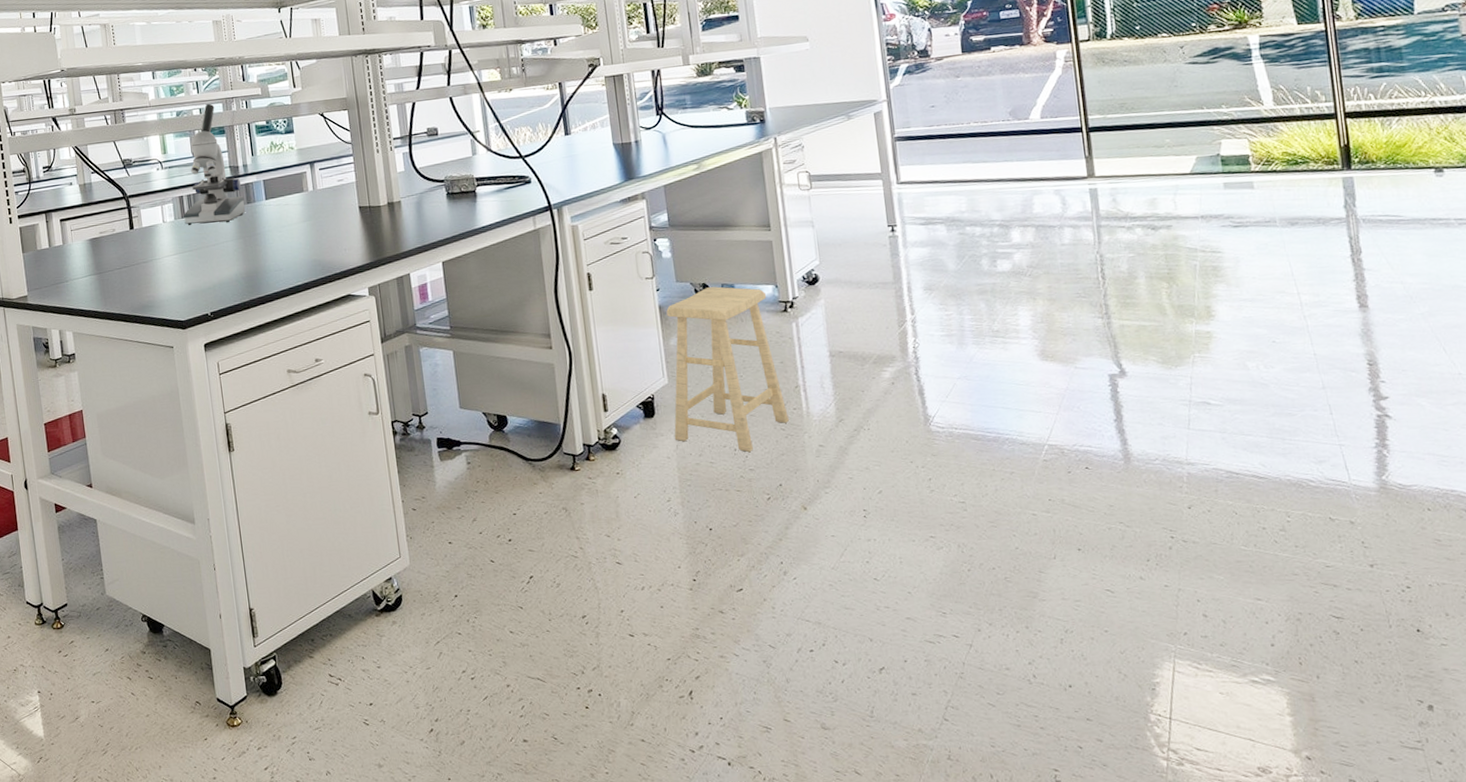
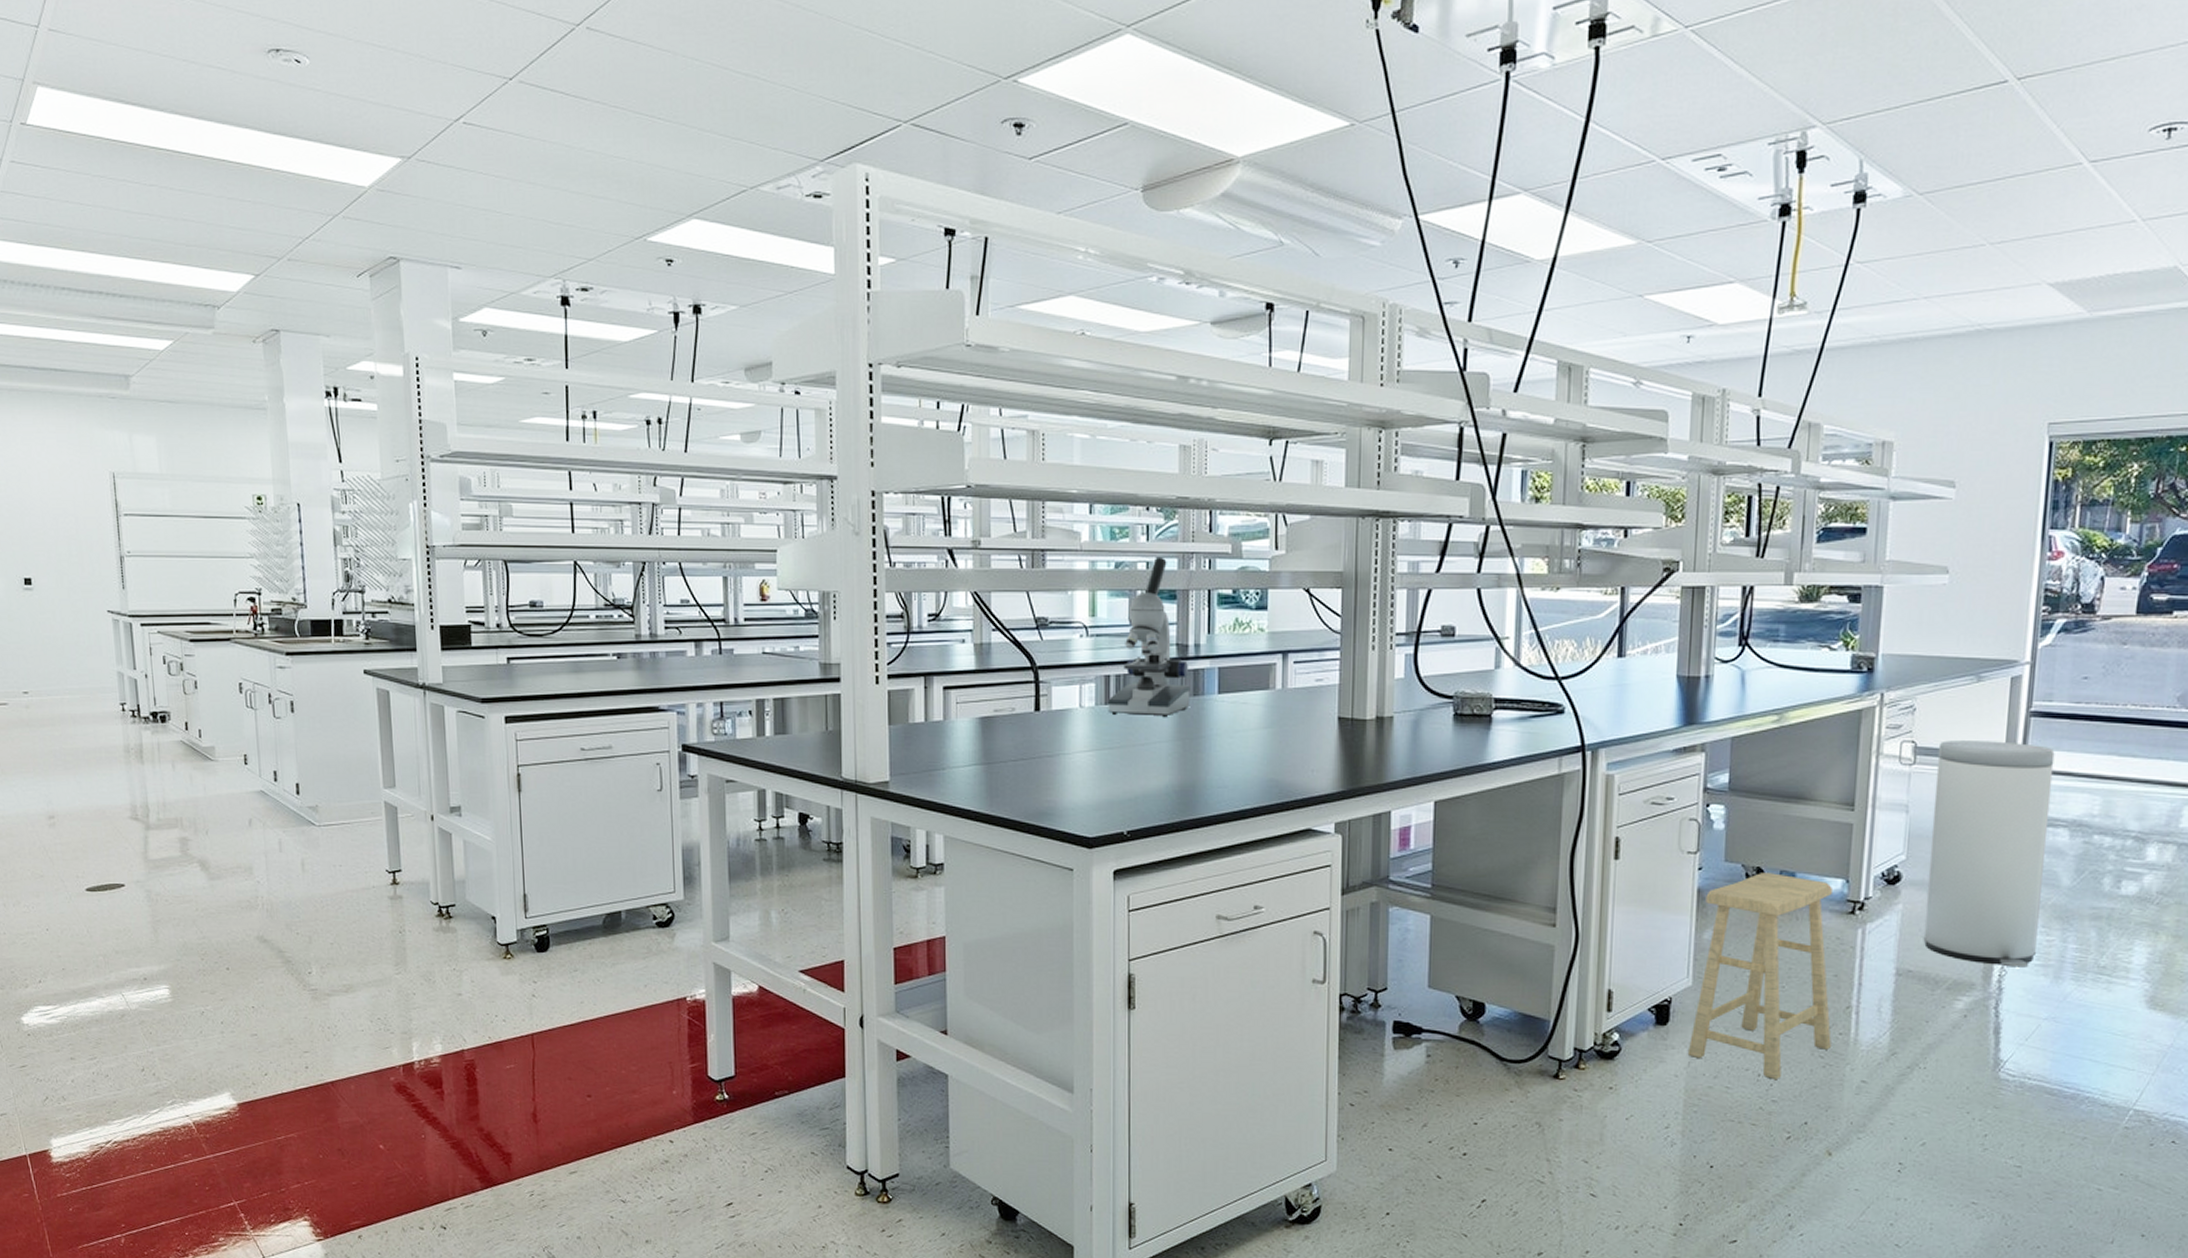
pedal bin: none [827,162,939,340] -> present [1923,740,2055,968]

